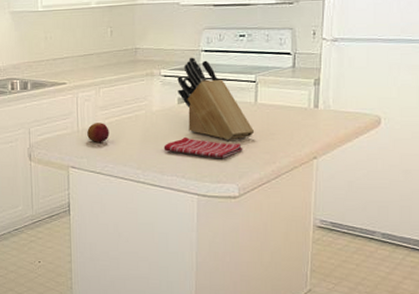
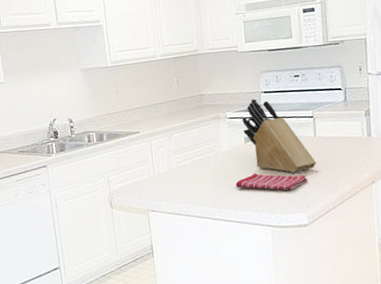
fruit: present [87,123,109,142] -> none [163,166,184,185]

